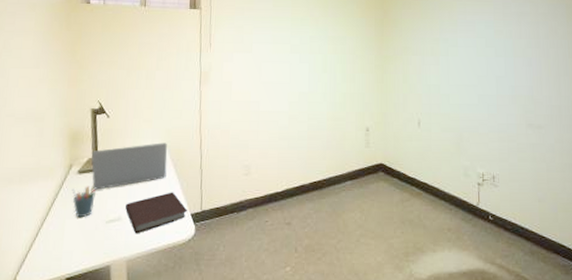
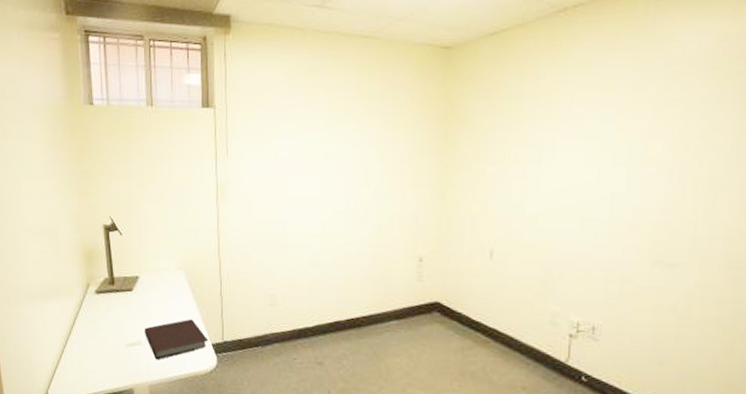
pen holder: present [72,186,96,218] -> none [91,307,114,340]
laptop: present [91,143,168,190] -> none [107,265,185,312]

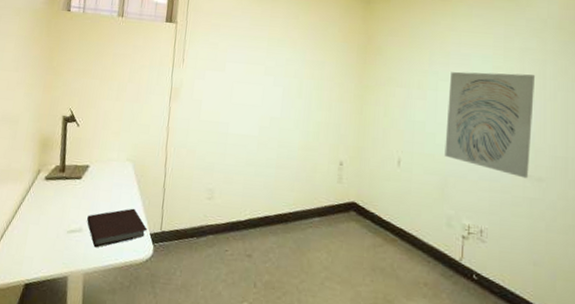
wall art: none [549,135,675,265] -> present [444,71,536,179]

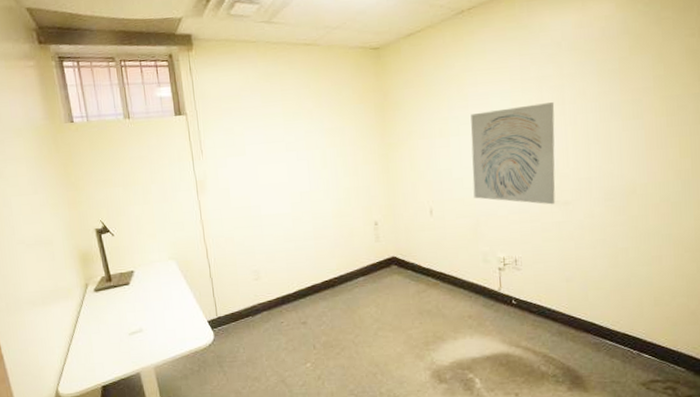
notebook: present [87,208,148,248] -> none [144,301,204,343]

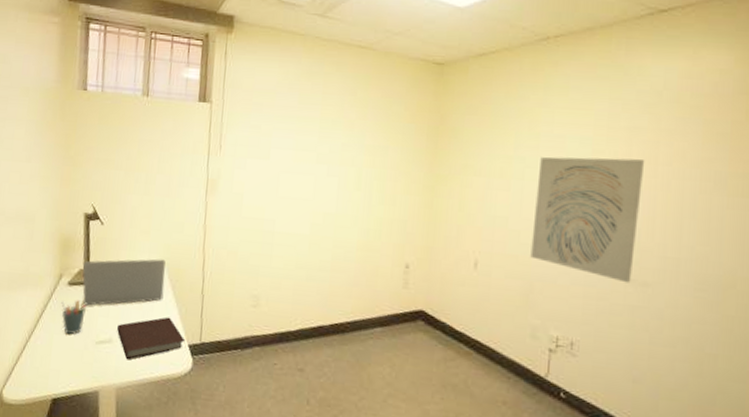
pen holder: none [92,302,116,333] -> present [61,300,86,336]
laptop: none [103,255,179,306] -> present [82,259,166,306]
notebook: none [144,301,204,343] -> present [117,317,186,360]

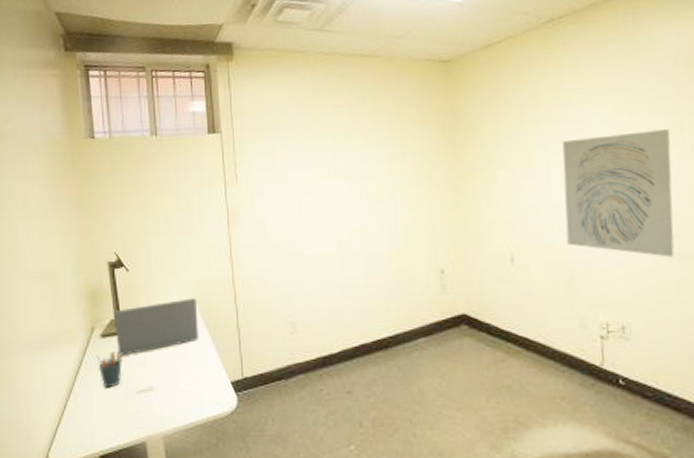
notebook: present [117,317,186,360] -> none [156,356,227,406]

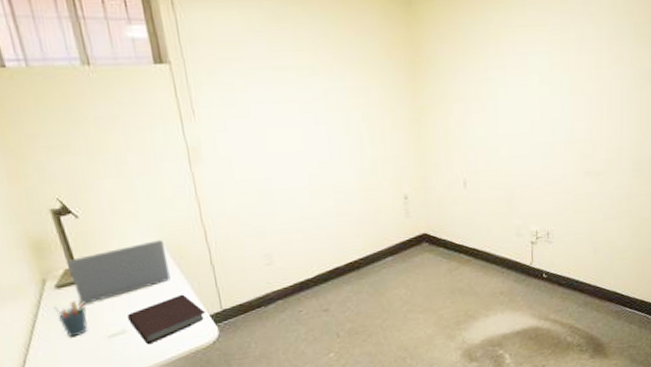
notebook: none [156,356,227,406] -> present [128,294,206,345]
wall art: present [562,129,675,258] -> none [508,66,592,176]

